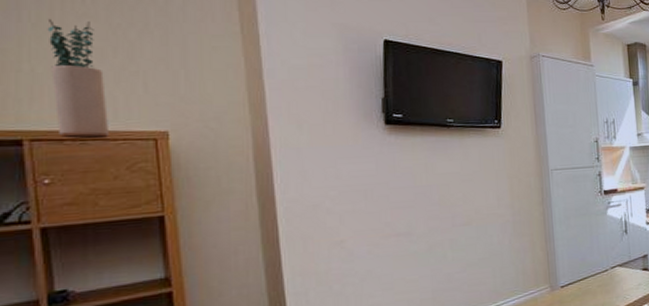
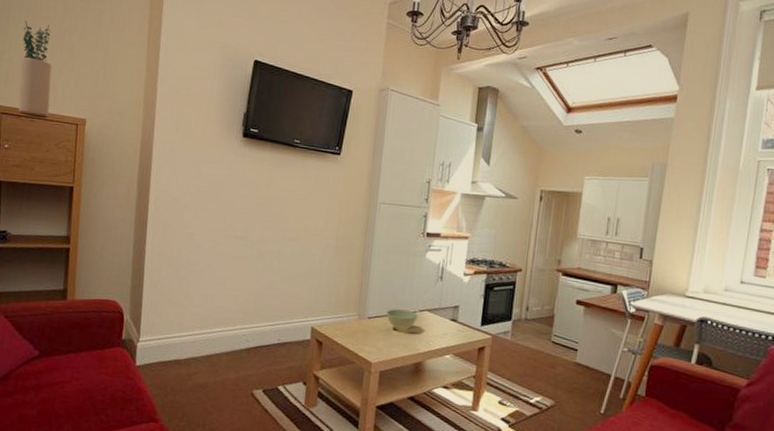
bowl: none [579,269,611,293] -> present [386,308,418,332]

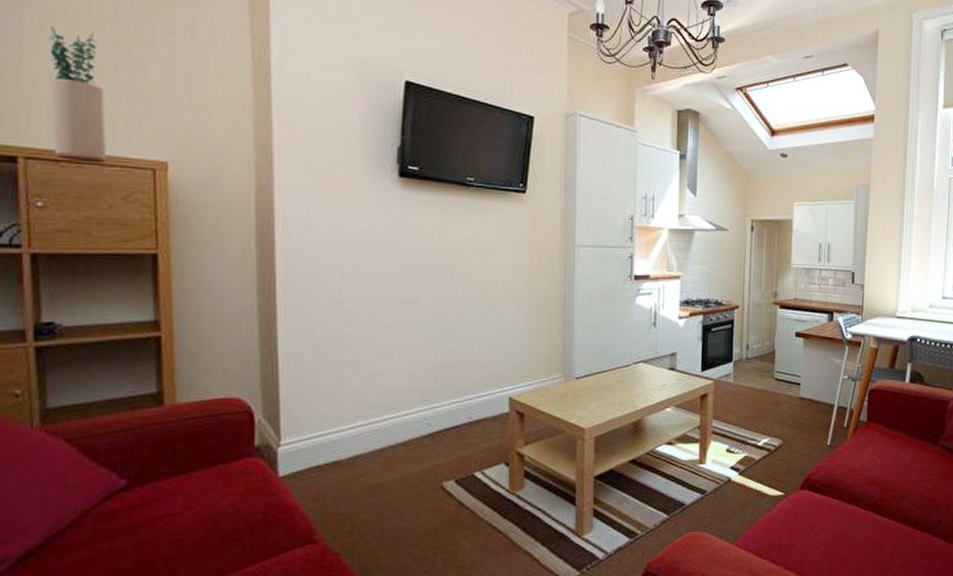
bowl: present [386,308,418,332] -> none [597,363,632,389]

